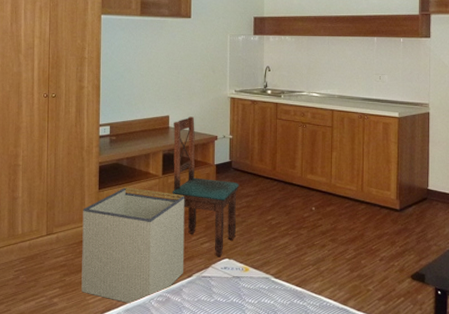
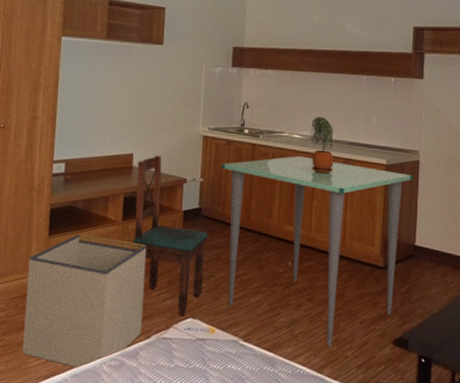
dining table: none [248,112,425,282] -> present [221,156,414,348]
potted plant: none [328,77,350,127] -> present [310,117,334,174]

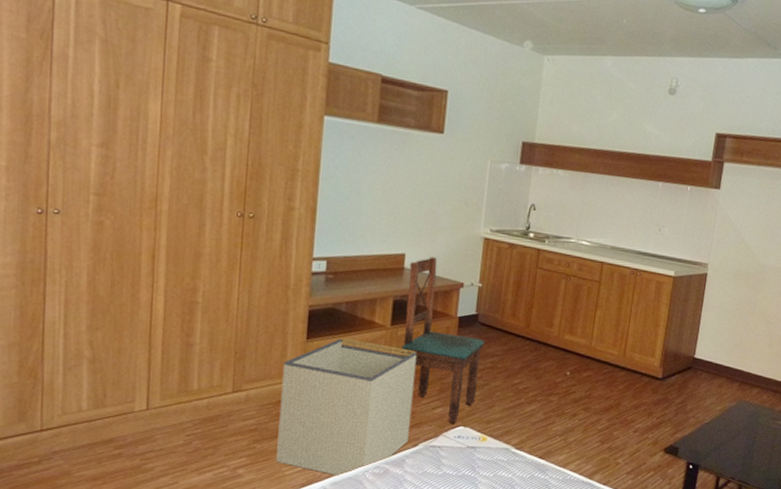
dining table: present [221,156,414,348] -> none [501,263,700,455]
potted plant: present [310,117,334,174] -> none [598,223,623,284]

